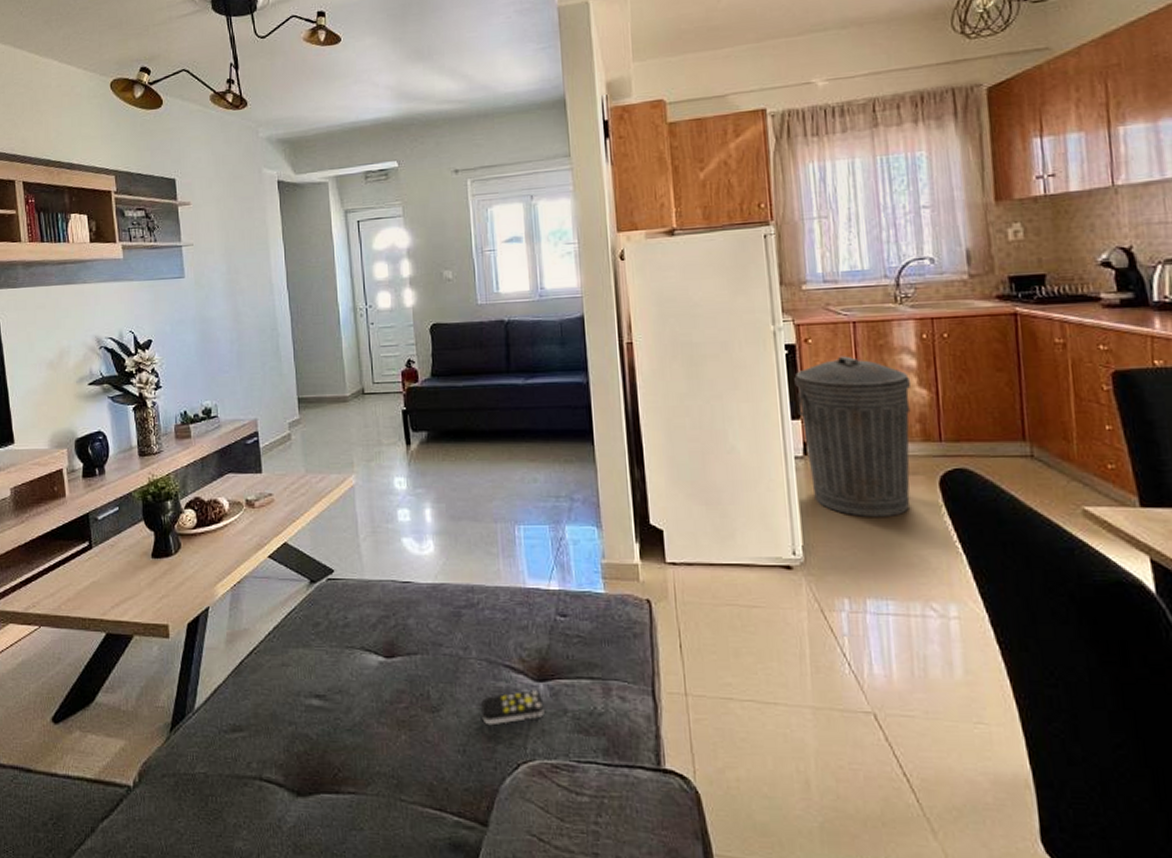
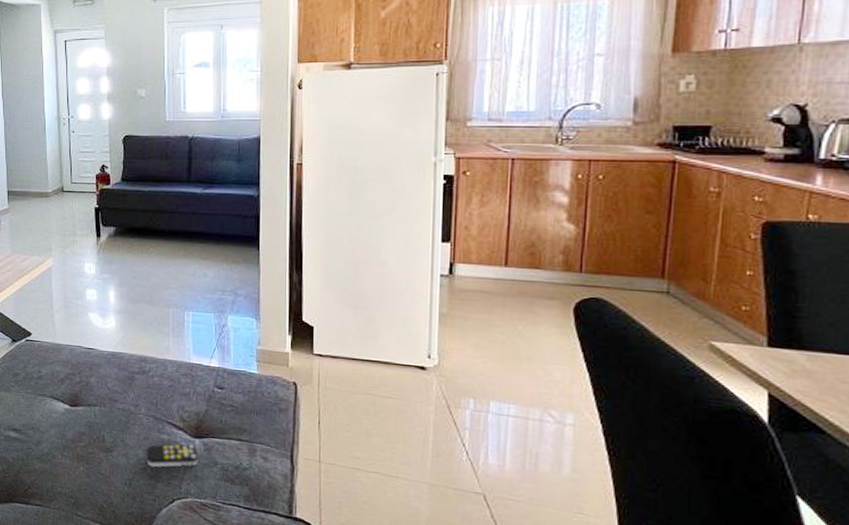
trash can: present [794,356,912,518] -> none [448,189,561,334]

